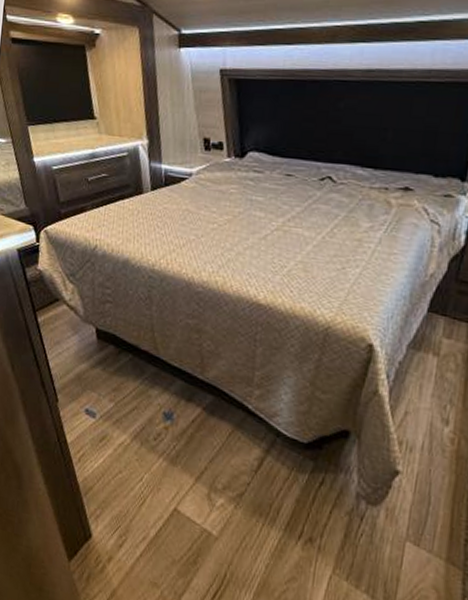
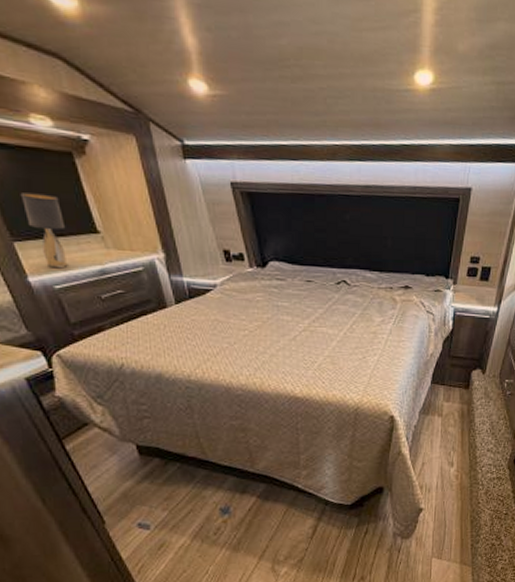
table lamp: none [40,82,70,151] -> present [20,193,68,269]

